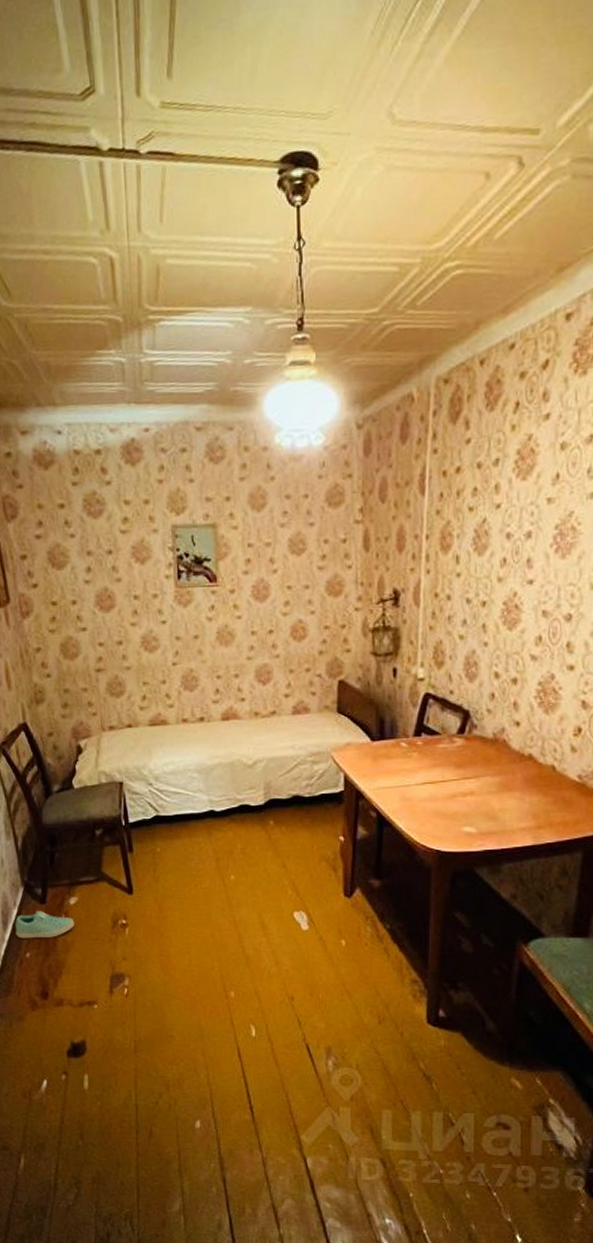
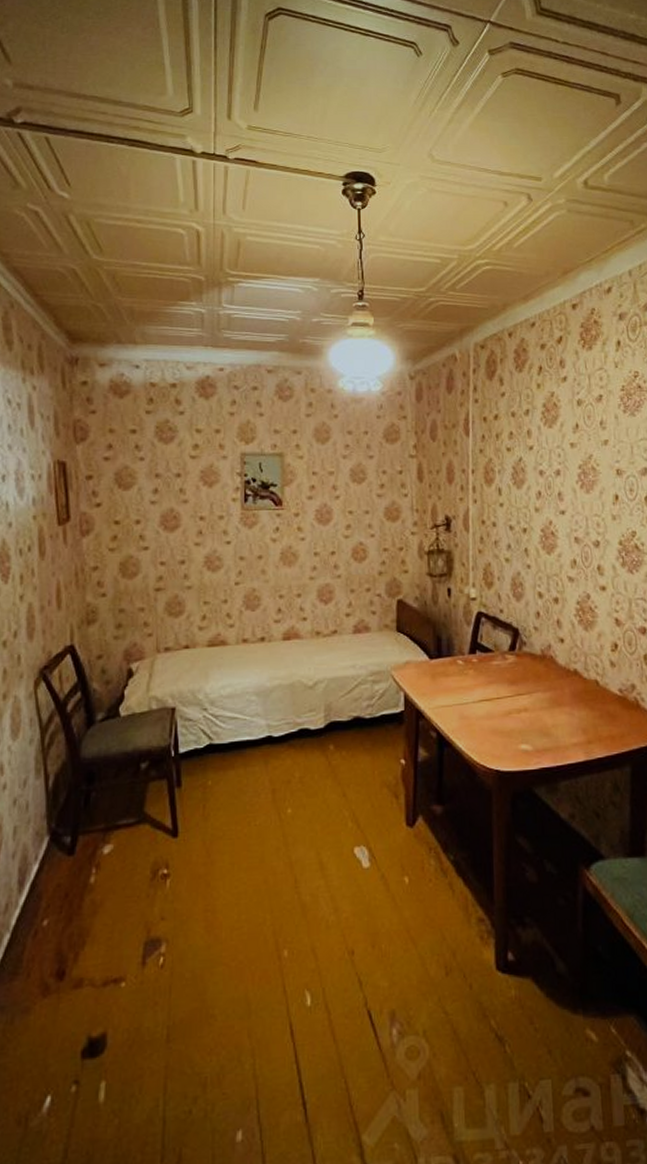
sneaker: present [15,911,75,939] -> none [33,864,107,902]

